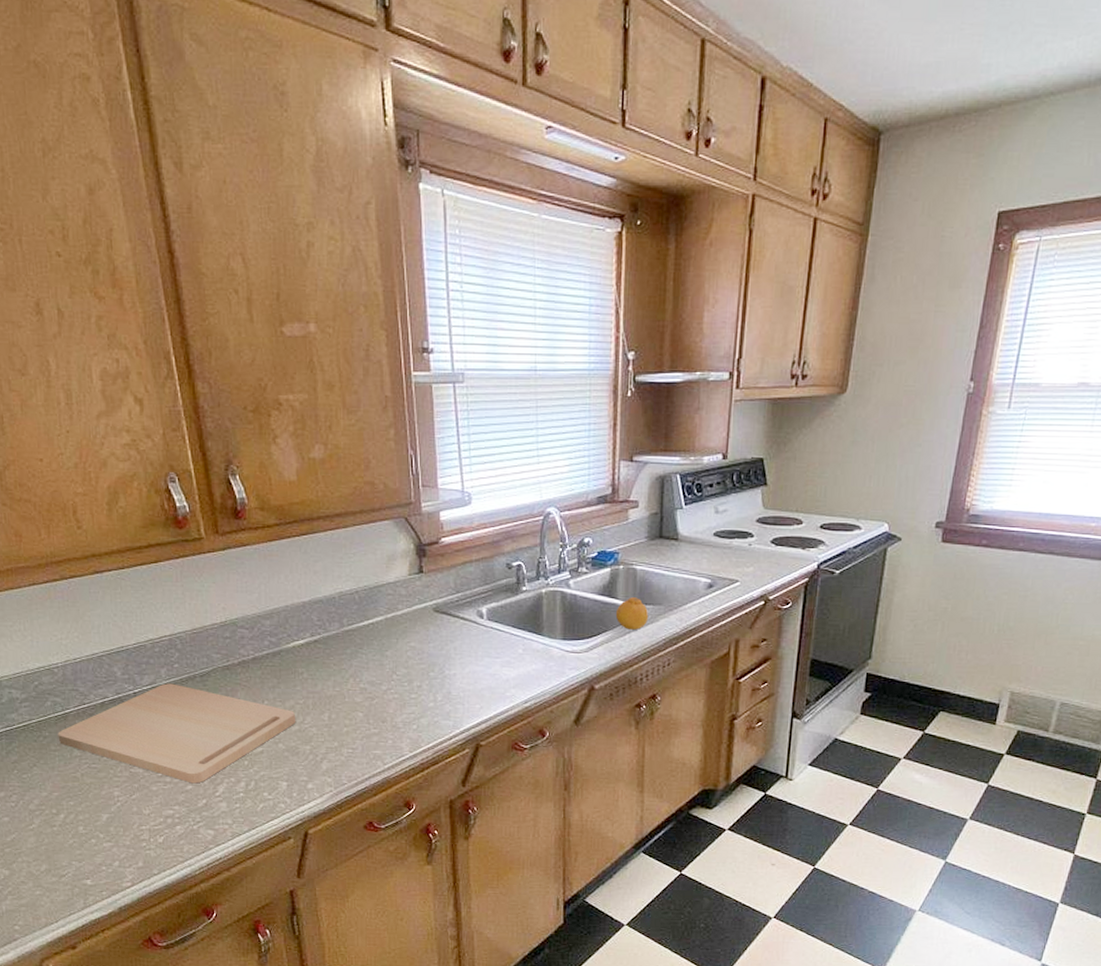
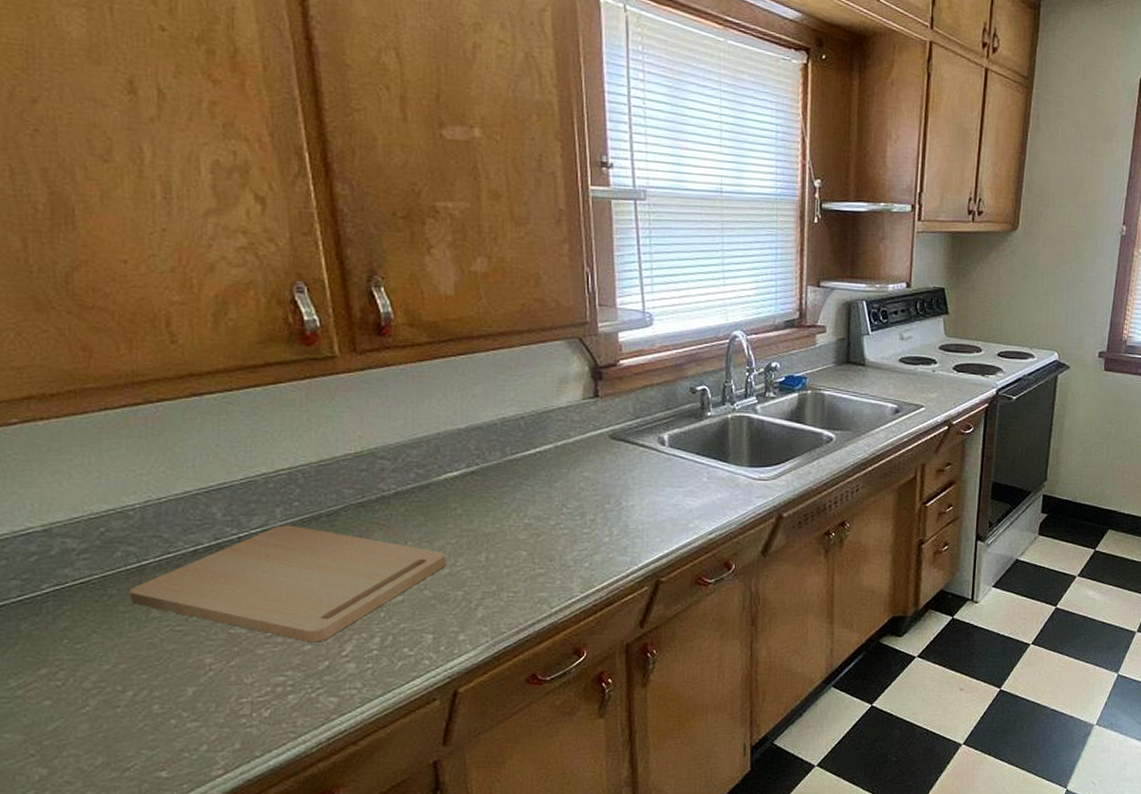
fruit: present [615,597,649,630] -> none [803,423,837,456]

